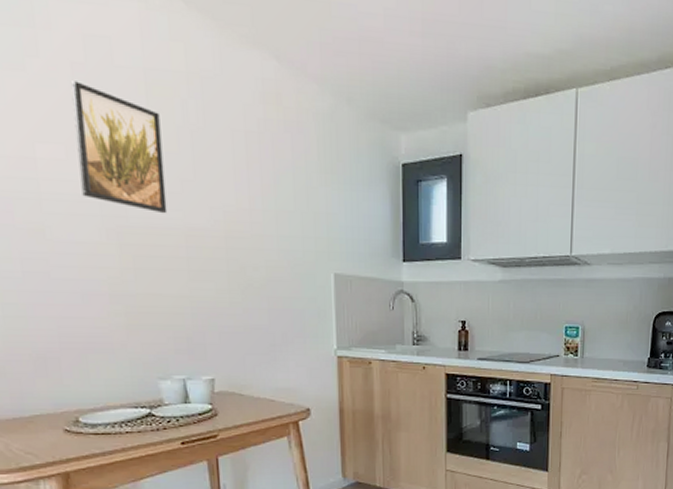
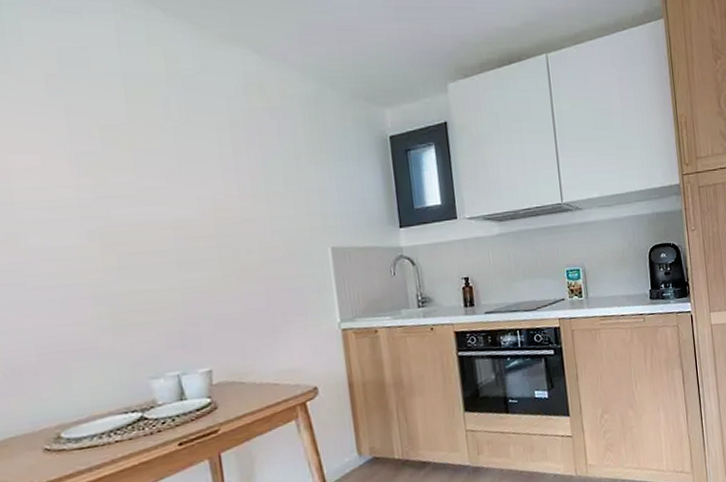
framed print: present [70,81,168,214] -> none [45,91,153,210]

